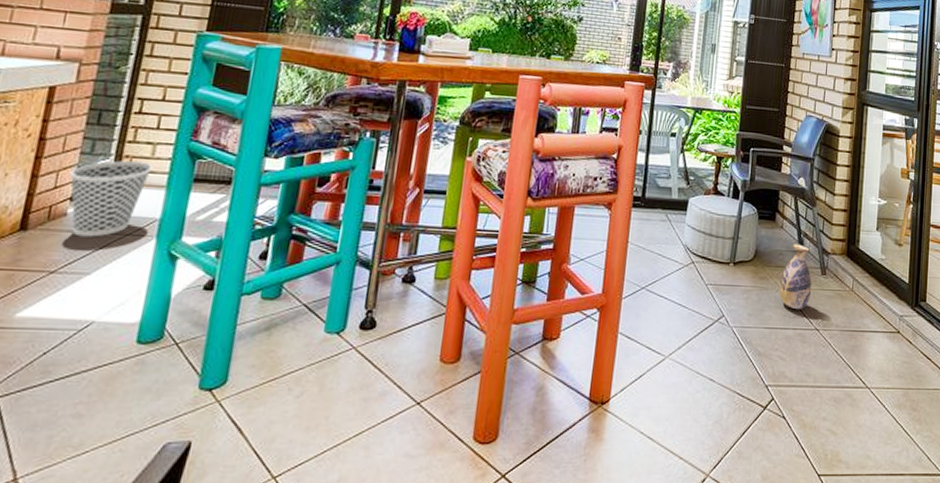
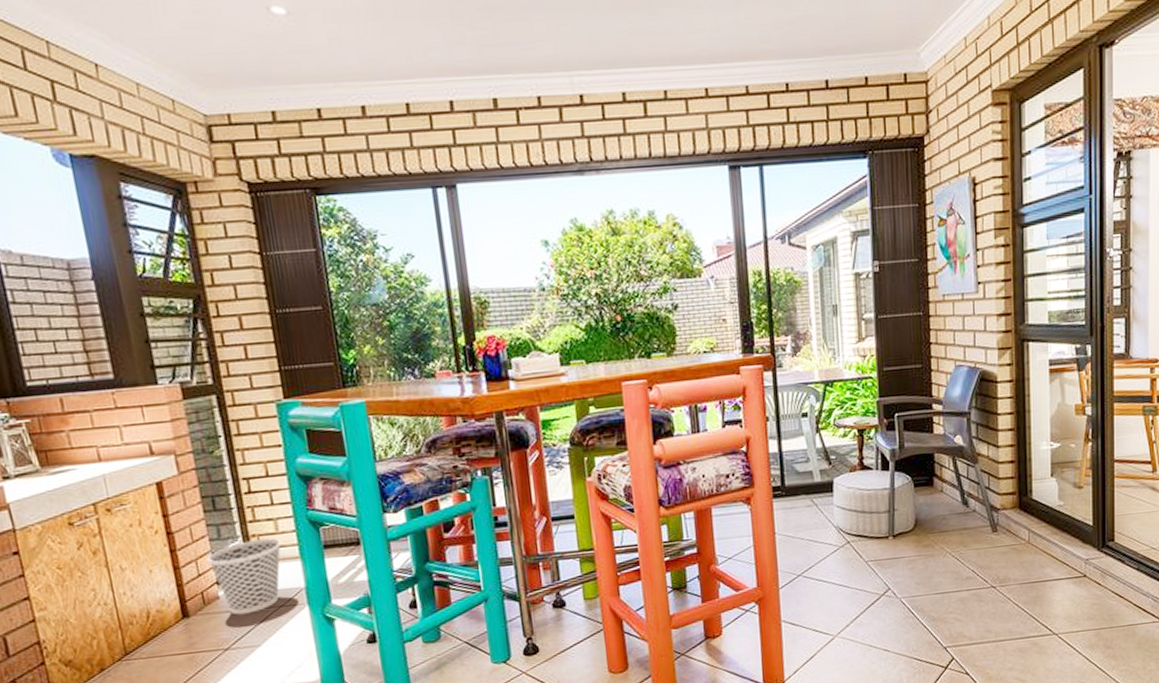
vase: present [779,244,812,310] -> none [947,505,983,572]

